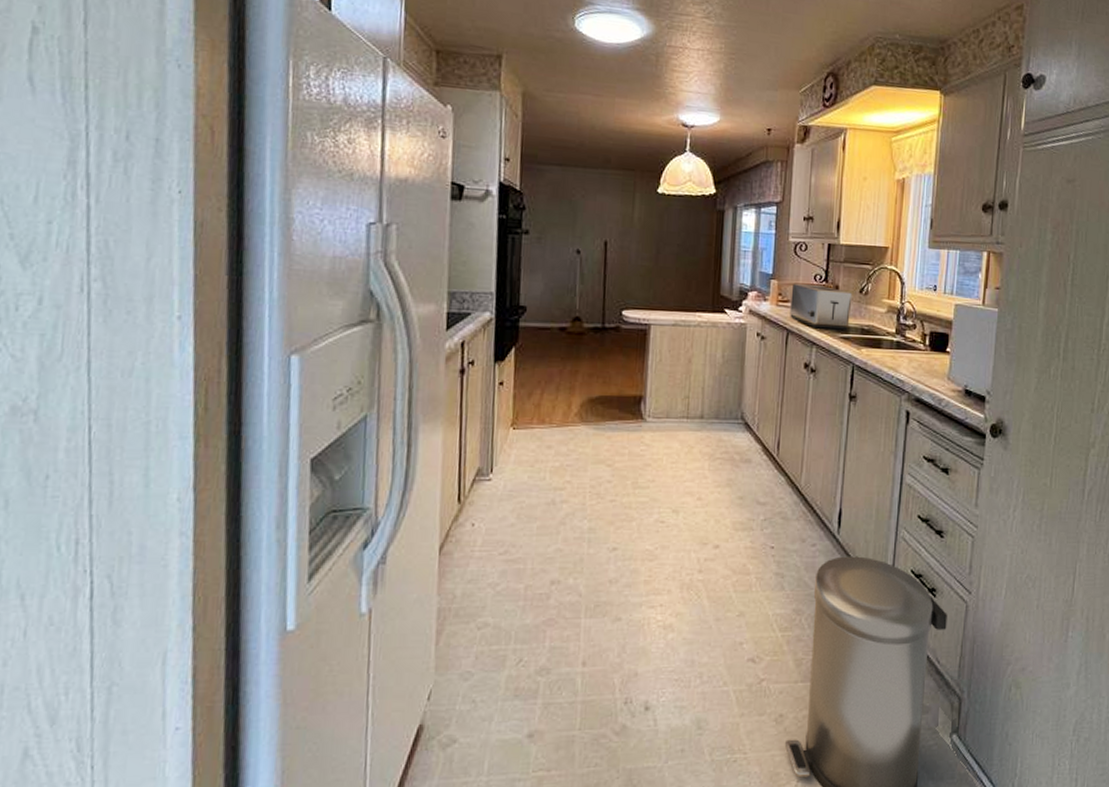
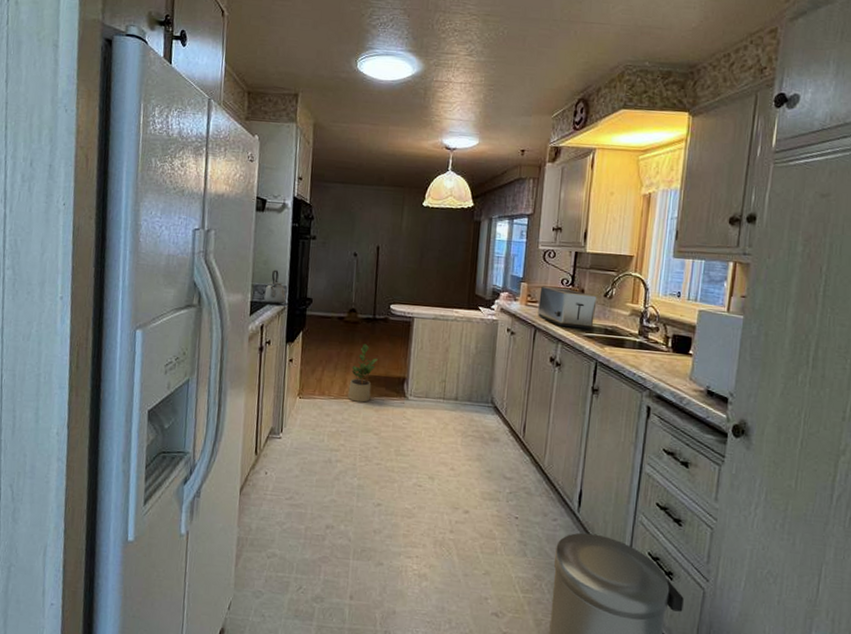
kettle: none [464,272,493,317] -> present [264,269,286,306]
potted plant: none [573,358,609,429] -> present [348,344,378,403]

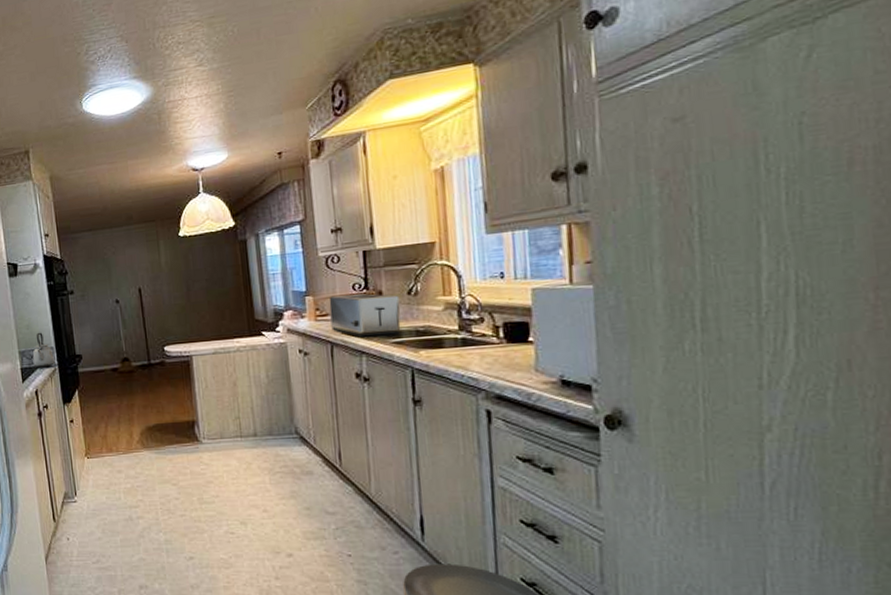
potted plant: present [348,344,378,403] -> none [135,392,162,454]

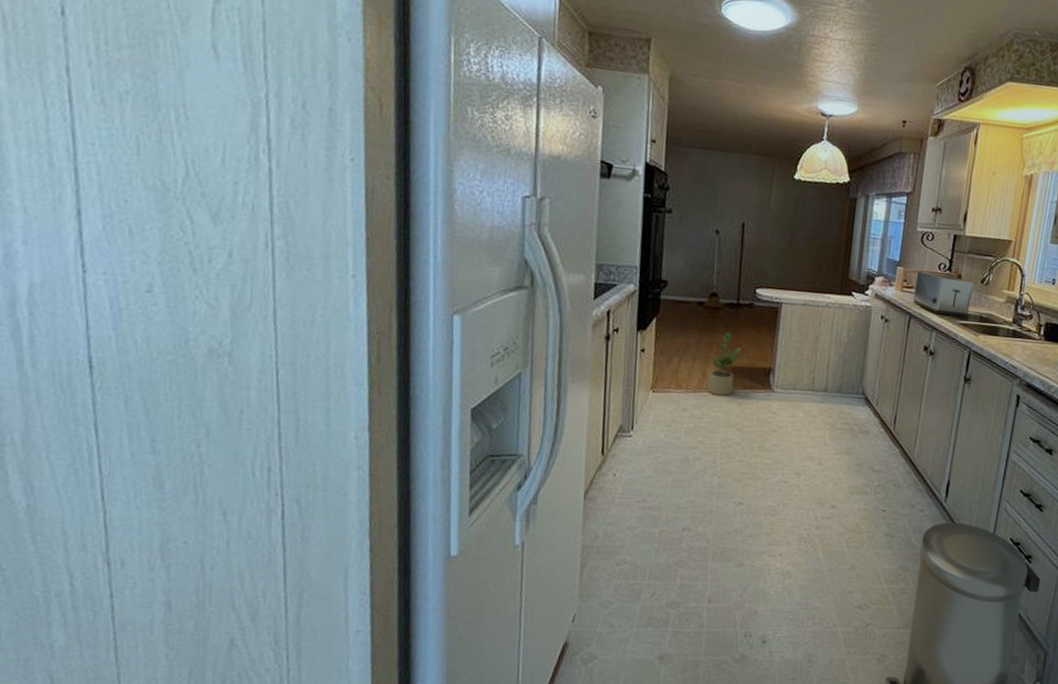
kettle: present [32,332,56,369] -> none [610,247,637,289]
potted plant: none [135,392,162,454] -> present [707,332,742,396]

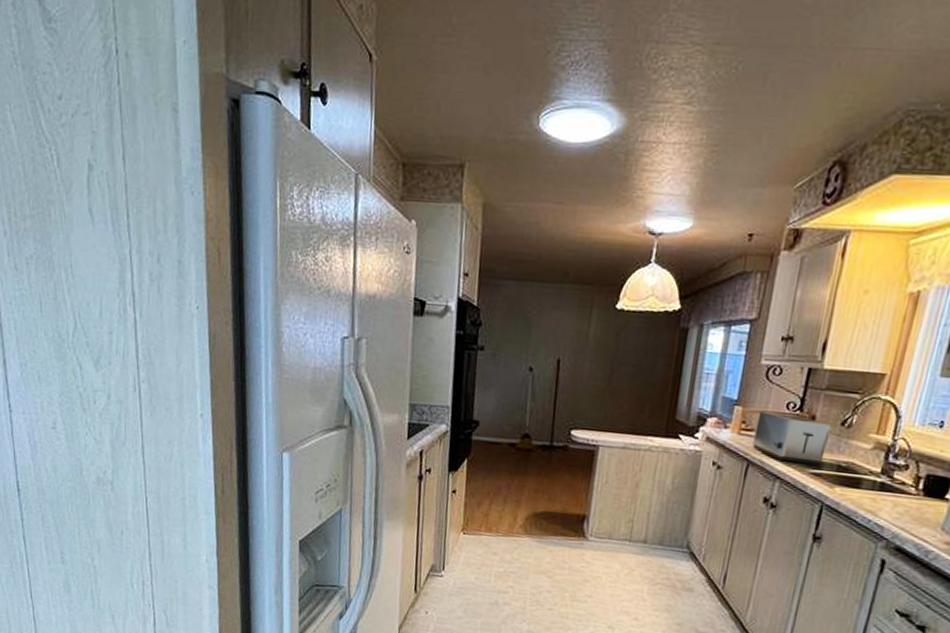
potted plant: present [707,332,742,396] -> none [518,475,554,542]

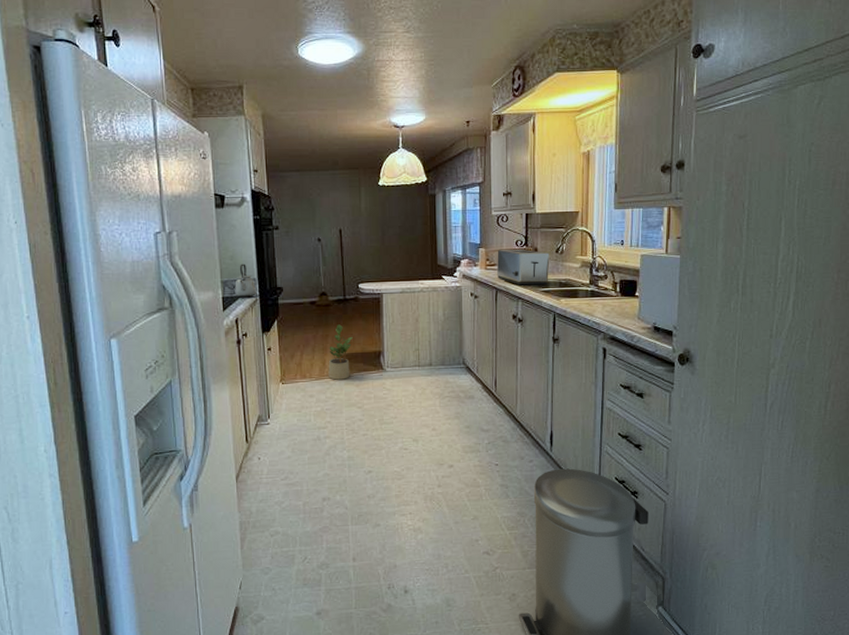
kettle: none [423,386,449,429] -> present [235,263,257,299]
potted plant: none [518,475,554,542] -> present [328,324,353,380]

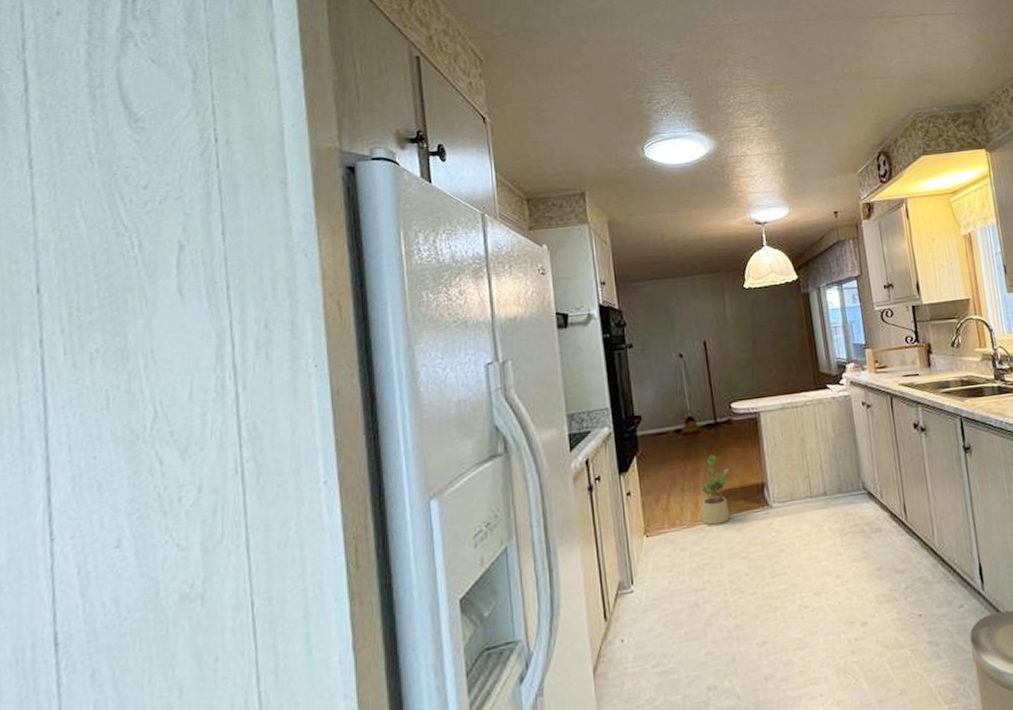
kettle: present [235,263,257,299] -> none [583,391,611,435]
toaster: present [497,249,550,285] -> none [886,346,949,388]

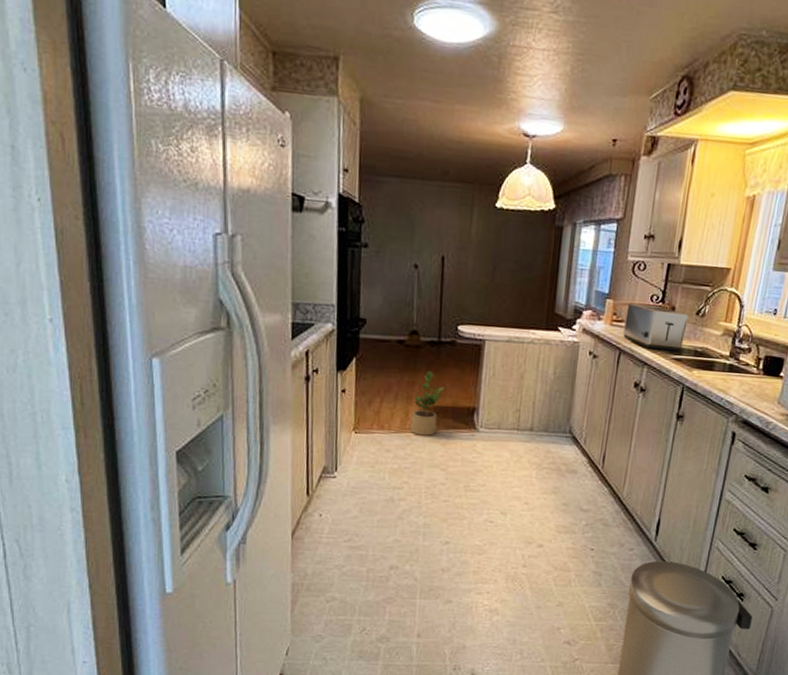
toaster: none [886,346,949,388] -> present [623,303,689,352]

